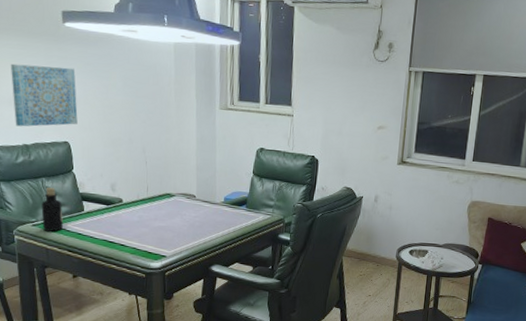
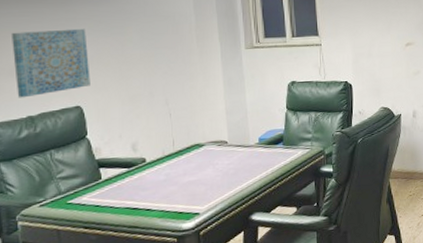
bottle: present [41,187,64,232] -> none [50,158,78,210]

